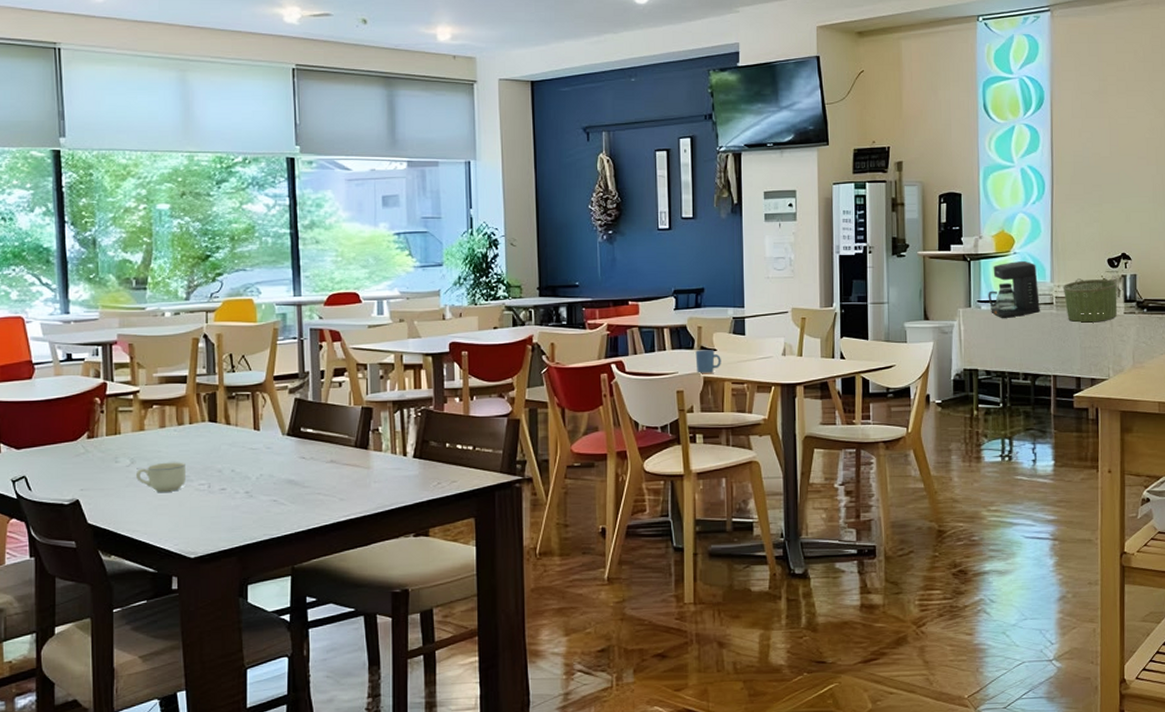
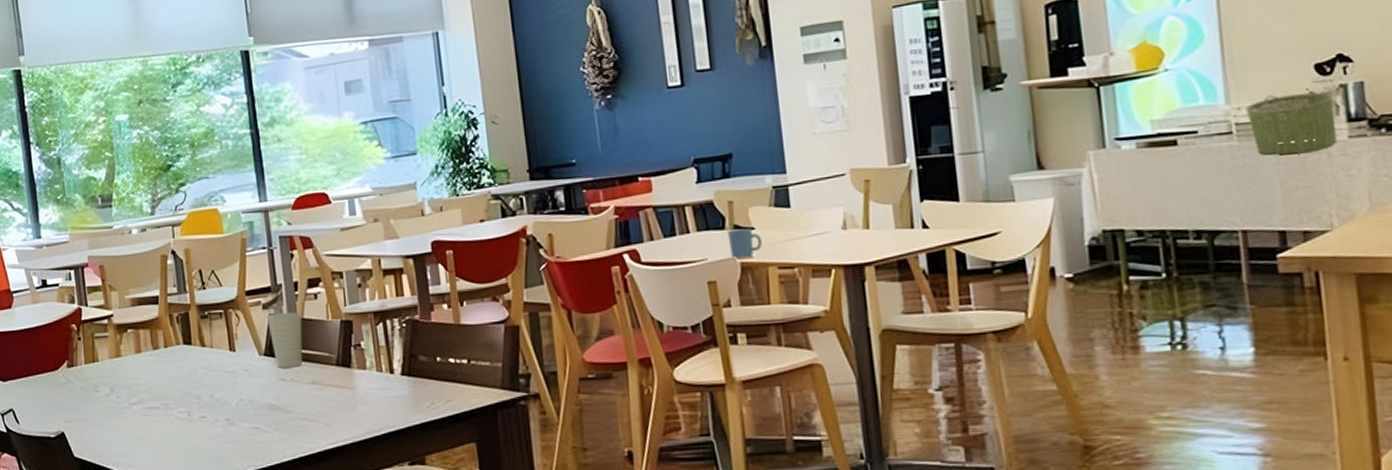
cup: present [135,462,187,492] -> none [115,389,166,422]
cup: none [293,397,325,447] -> present [267,312,303,368]
coffee maker: present [988,260,1040,318] -> none [1129,78,1213,159]

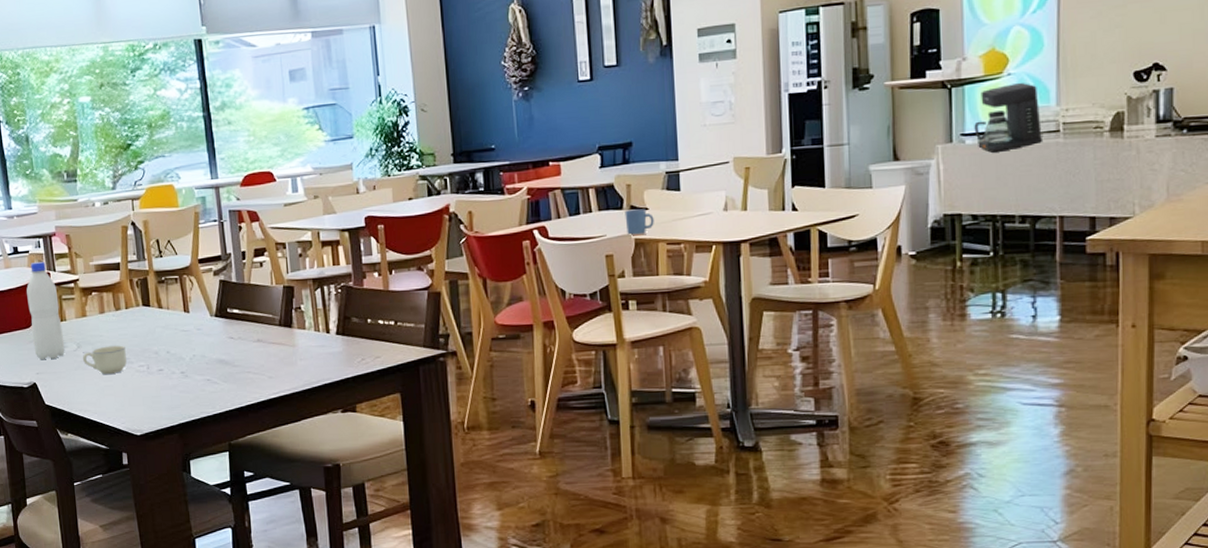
water bottle: none [55,295,97,407] -> present [26,261,65,361]
cup: none [115,389,166,422] -> present [82,345,128,374]
cup: present [267,312,303,368] -> none [218,278,250,328]
coffee maker: none [1129,78,1213,159] -> present [974,82,1042,153]
basket: present [1245,92,1337,156] -> none [1072,96,1147,152]

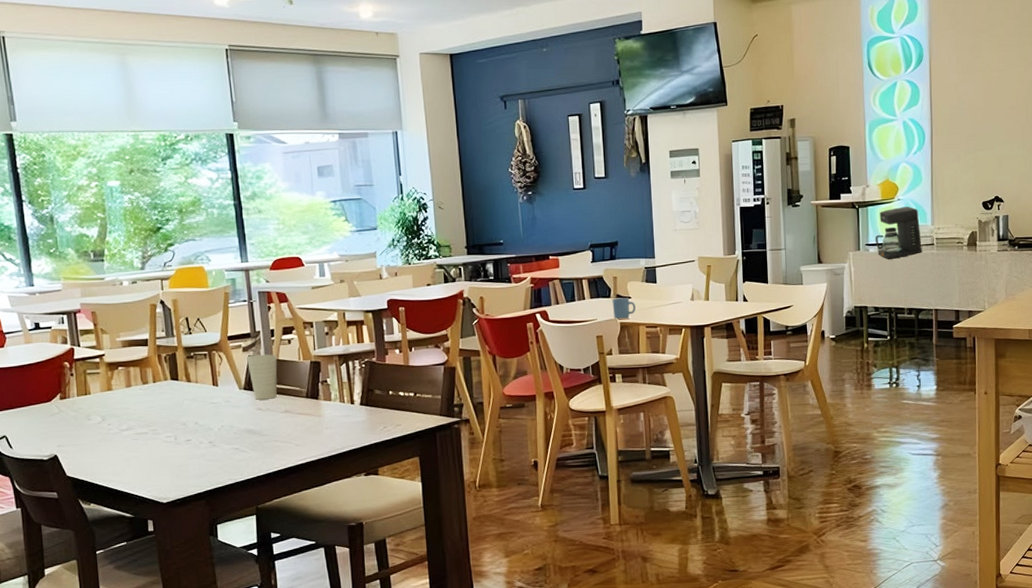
water bottle: present [26,261,65,361] -> none [48,336,89,433]
cup: present [82,345,128,374] -> none [107,417,154,445]
cup: none [218,278,250,328] -> present [247,354,278,400]

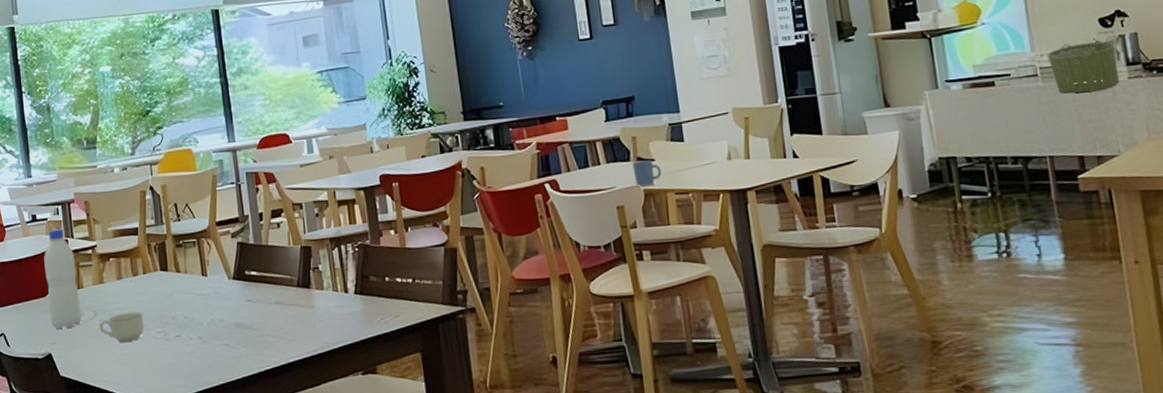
water bottle: none [48,336,89,433] -> present [44,228,82,330]
cup: none [107,417,154,445] -> present [98,311,145,342]
cup: present [247,354,278,400] -> none [236,240,268,290]
coffee maker: present [875,206,922,259] -> none [956,30,1023,97]
basket: none [942,220,992,261] -> present [1046,41,1119,94]

